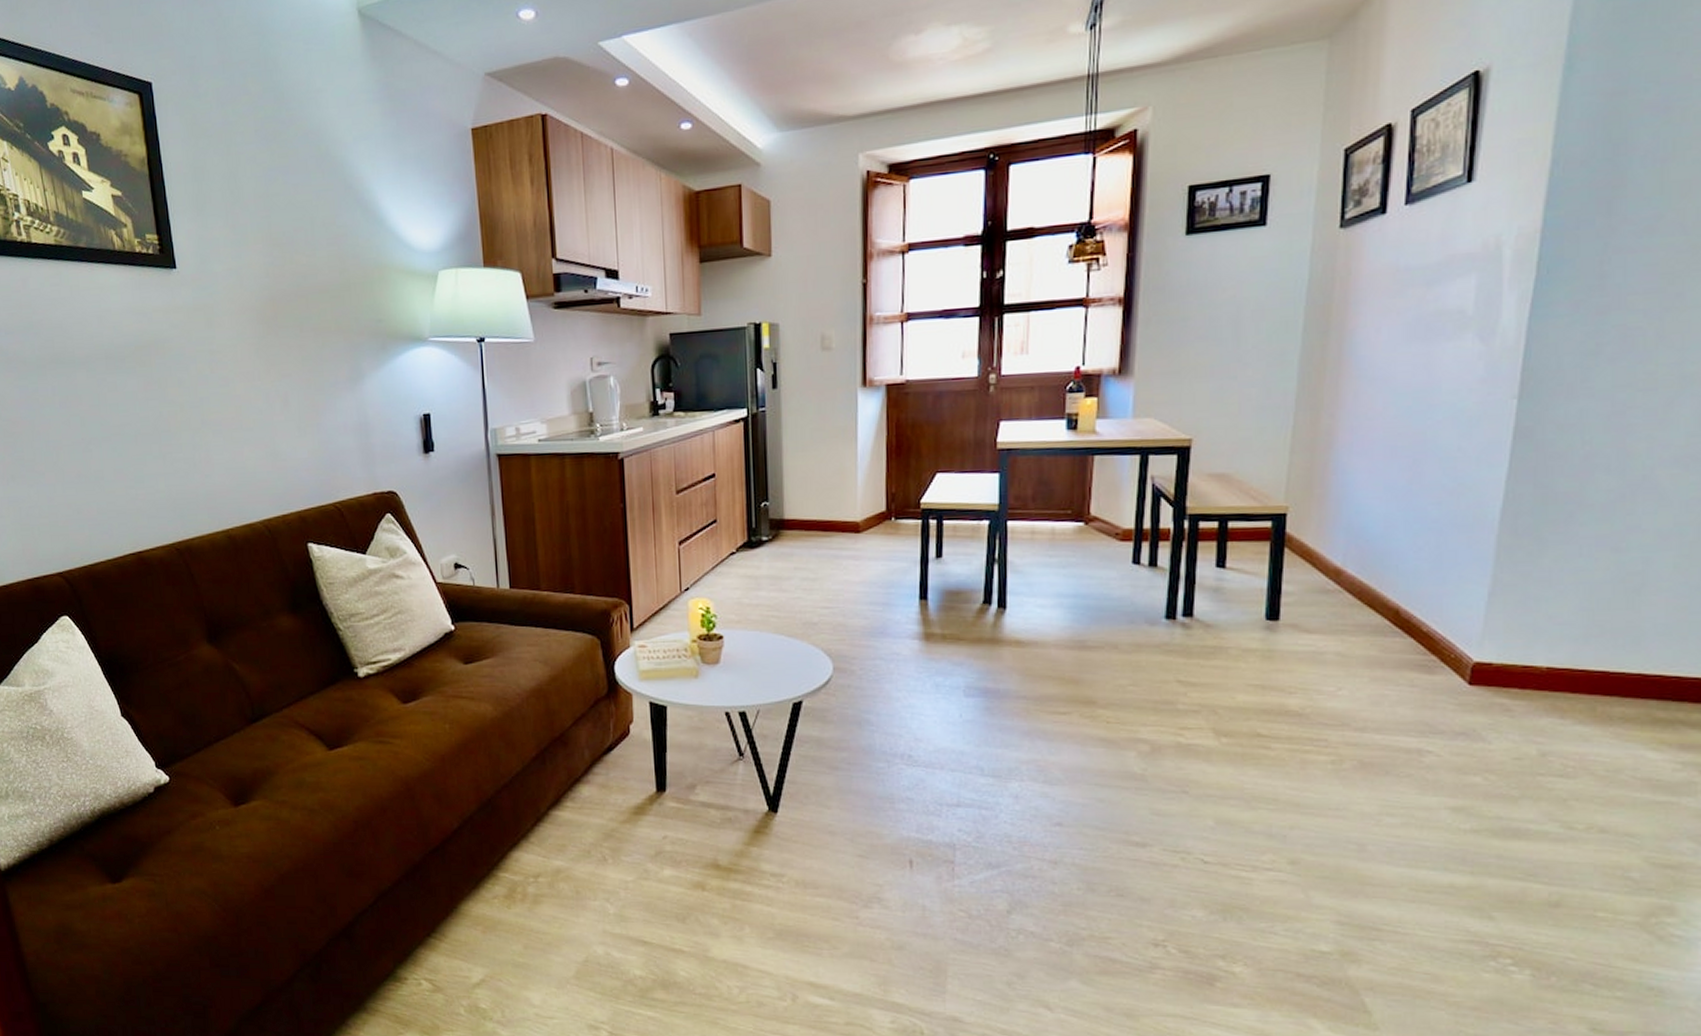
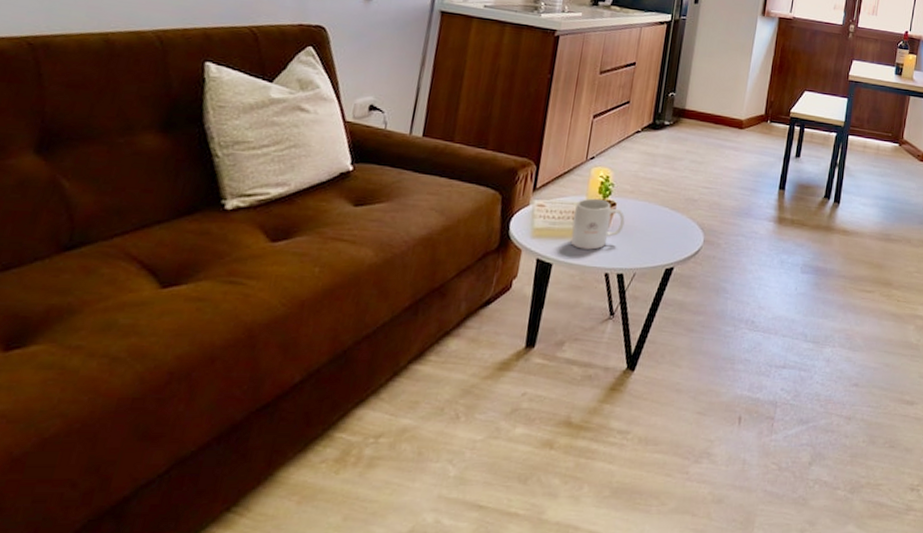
mug: none [678,633,737,689] -> present [570,198,625,250]

